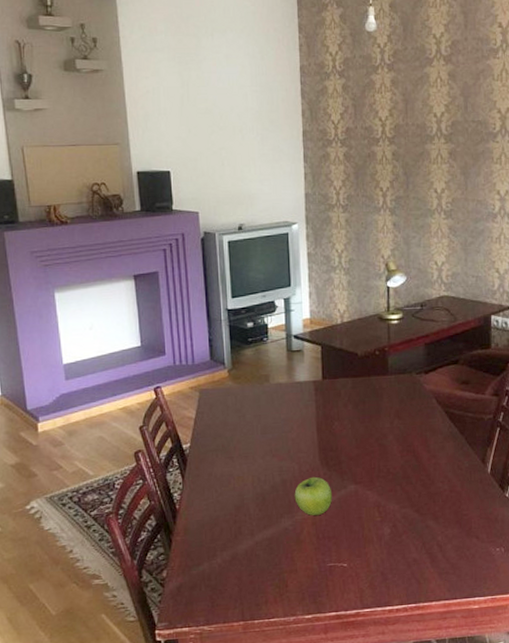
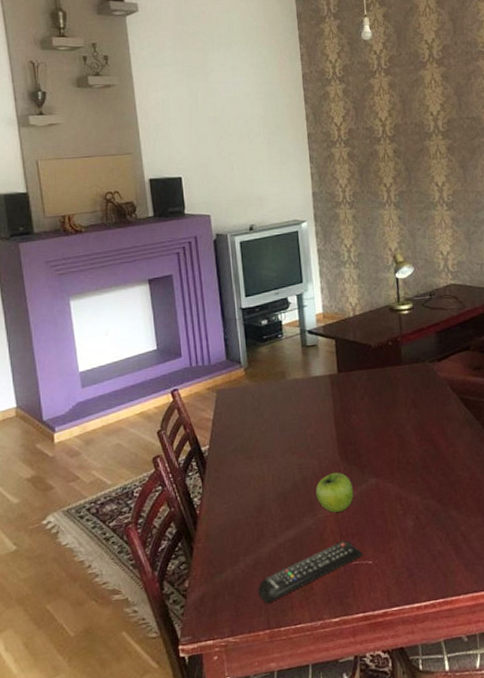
remote control: none [233,542,339,598] -> present [258,540,364,604]

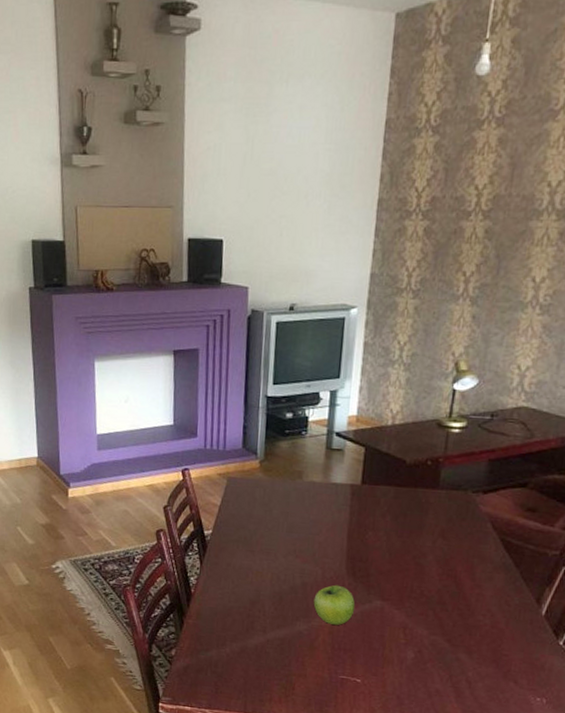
remote control: present [258,540,364,604] -> none [239,652,353,691]

